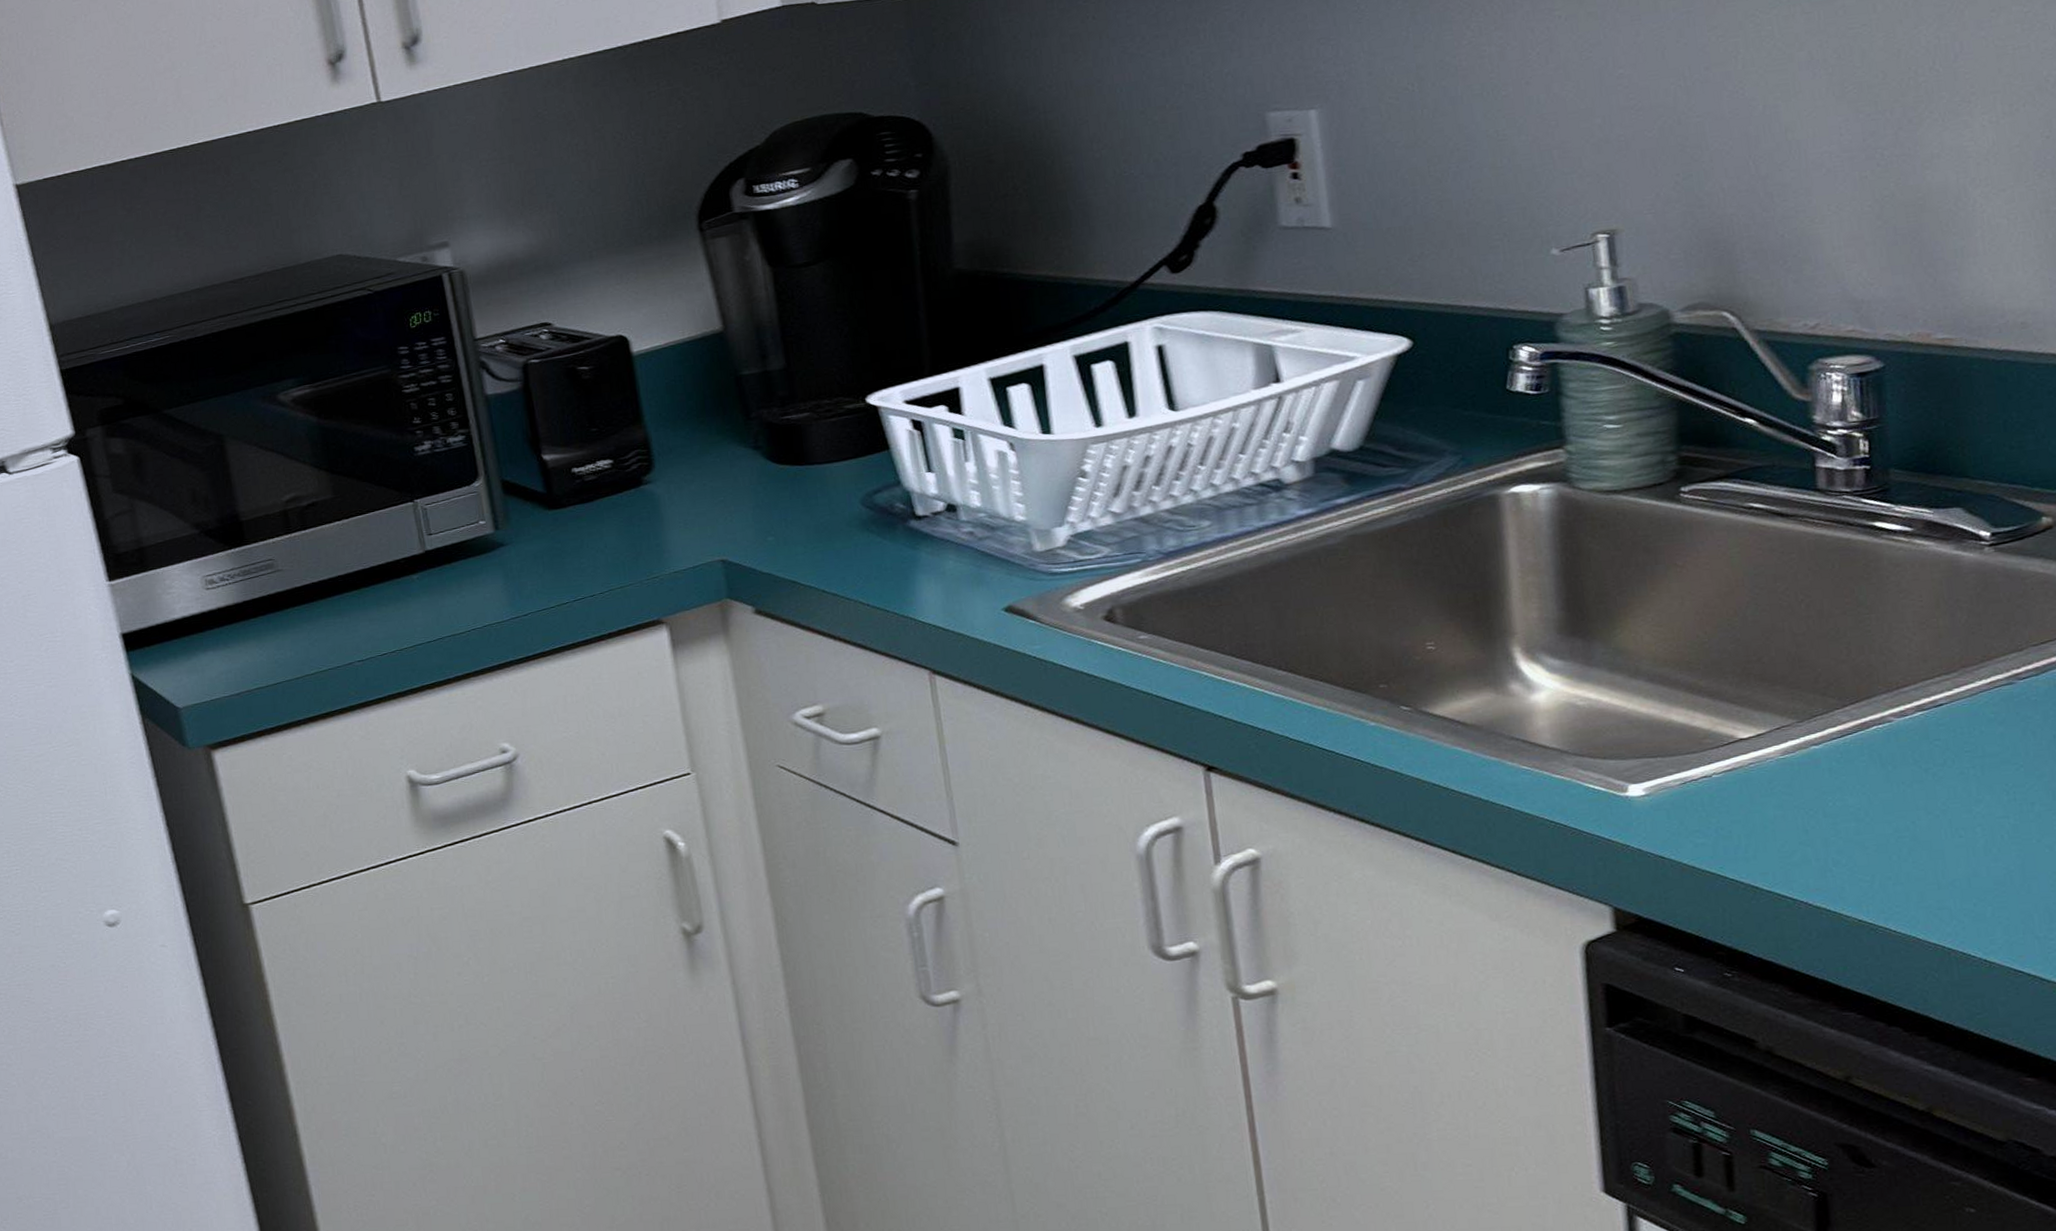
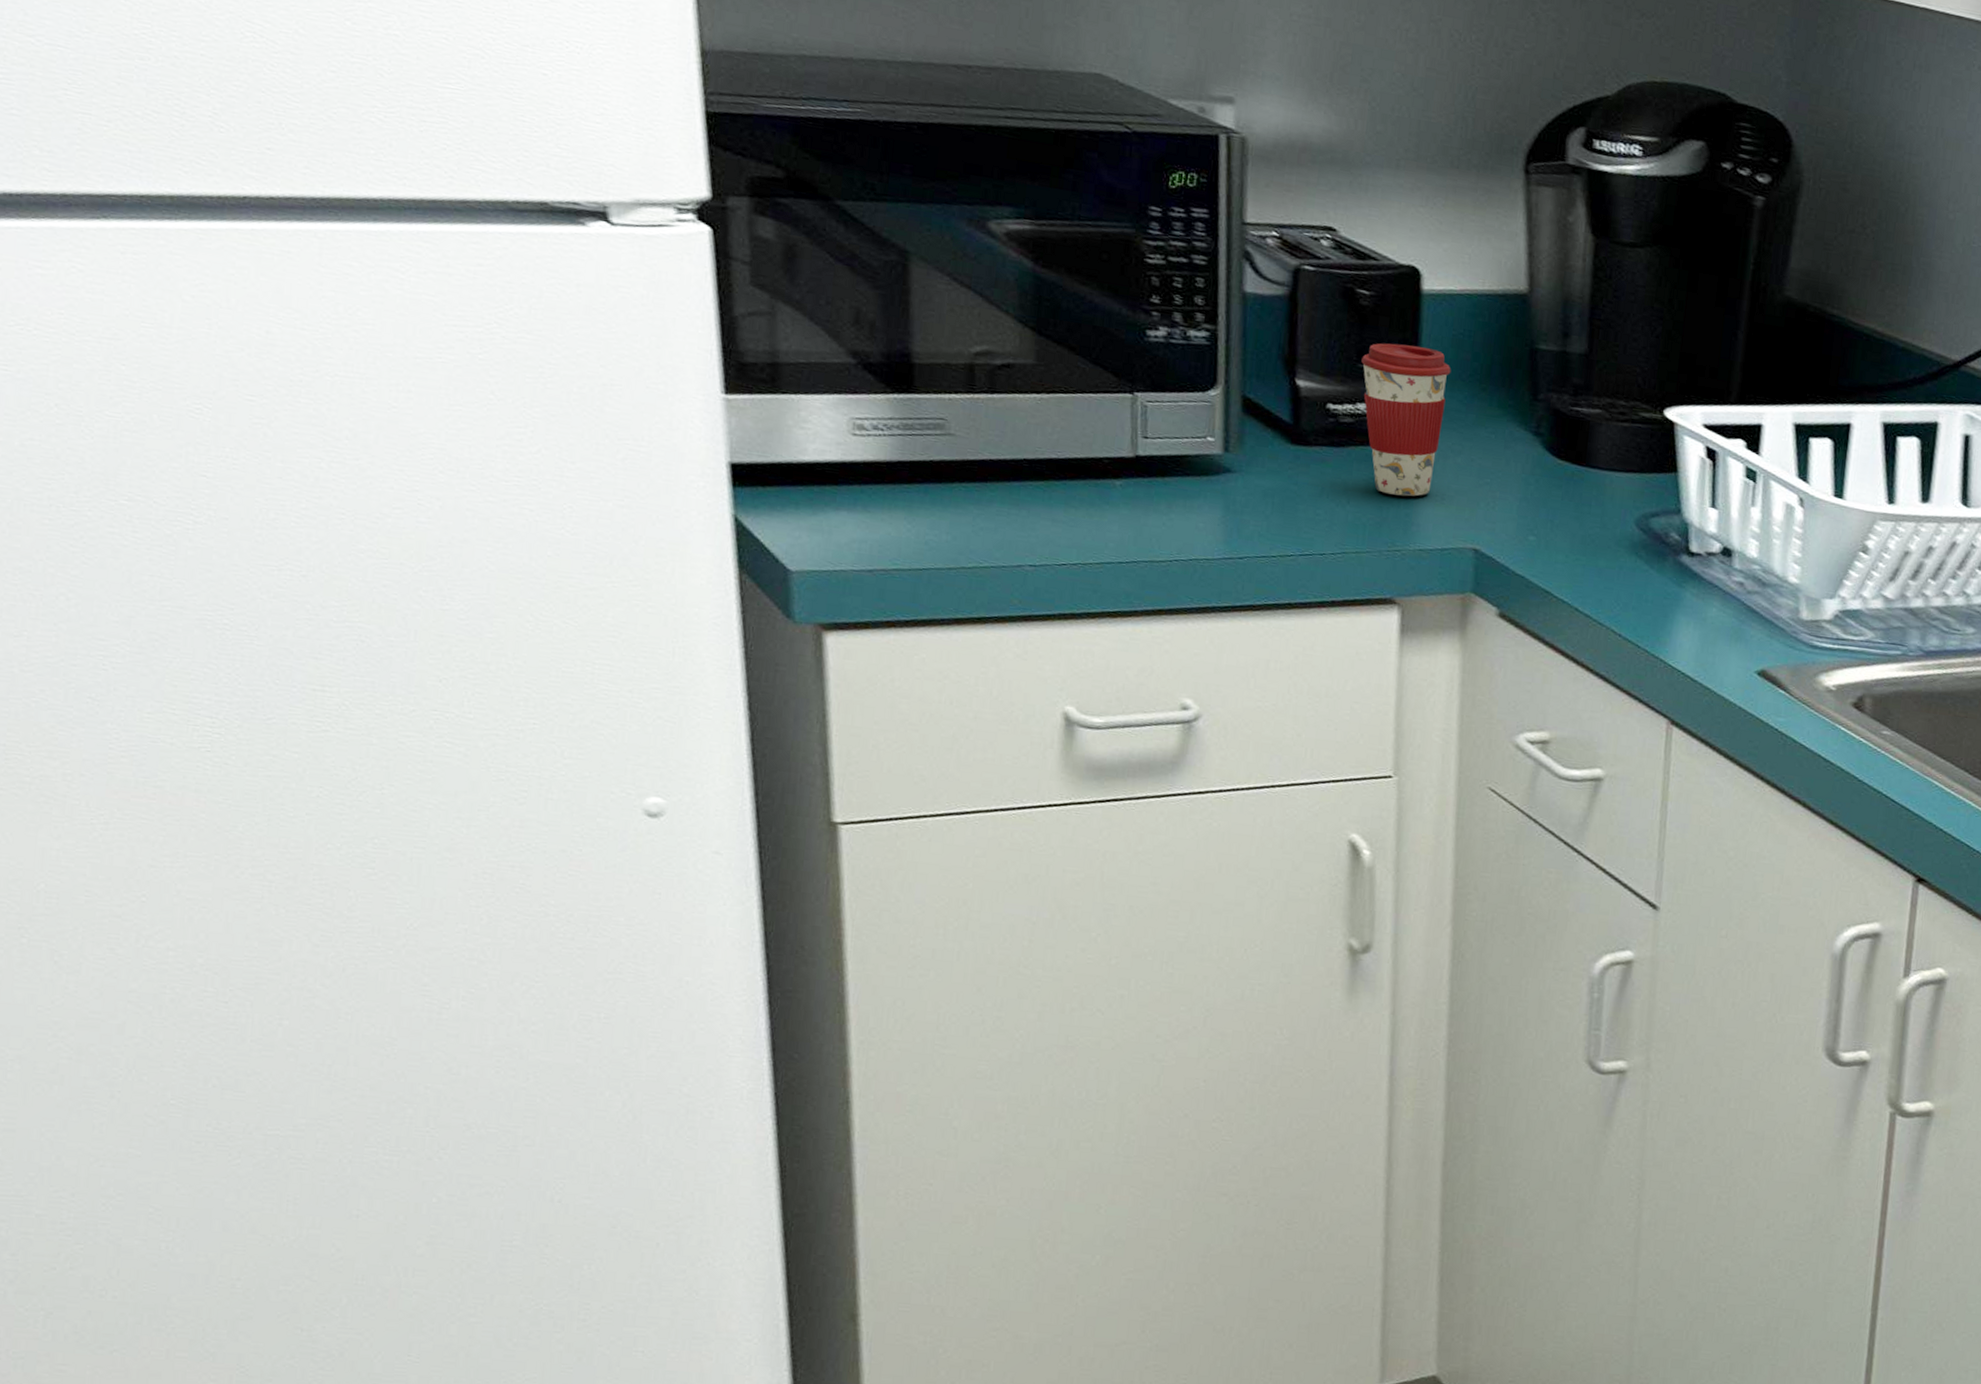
coffee cup: none [593,399,673,532] -> present [1361,343,1451,497]

